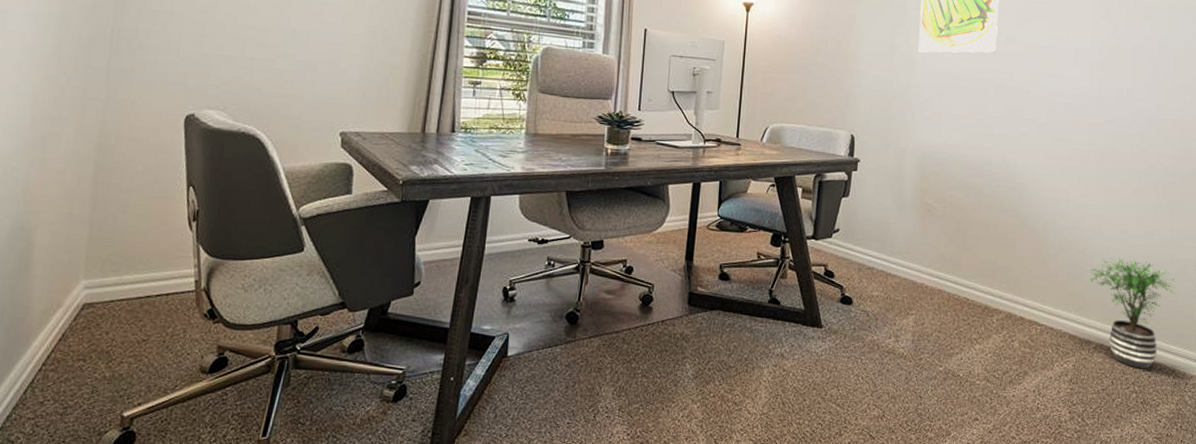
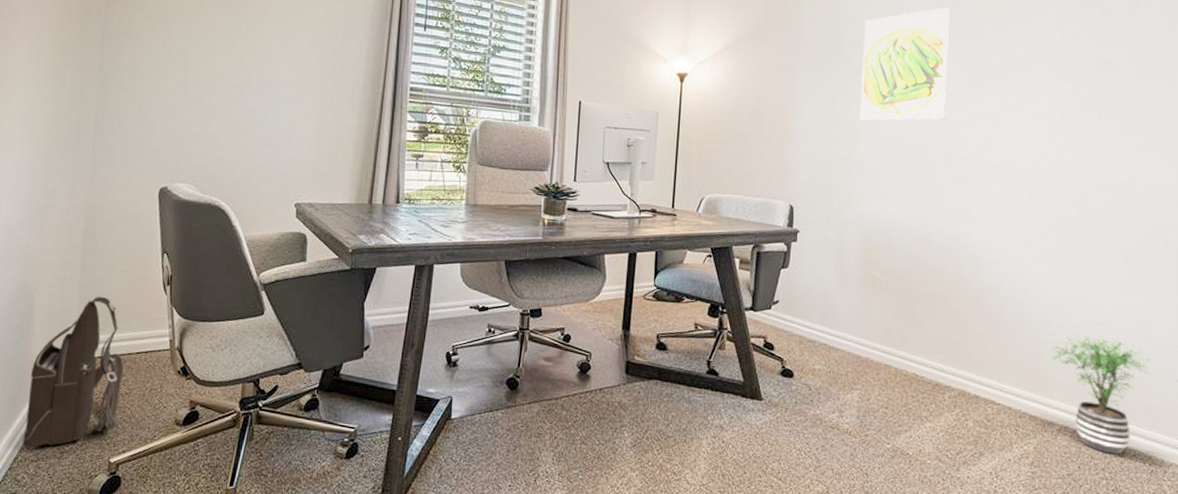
shoulder bag: none [17,234,141,404] -> present [22,296,124,448]

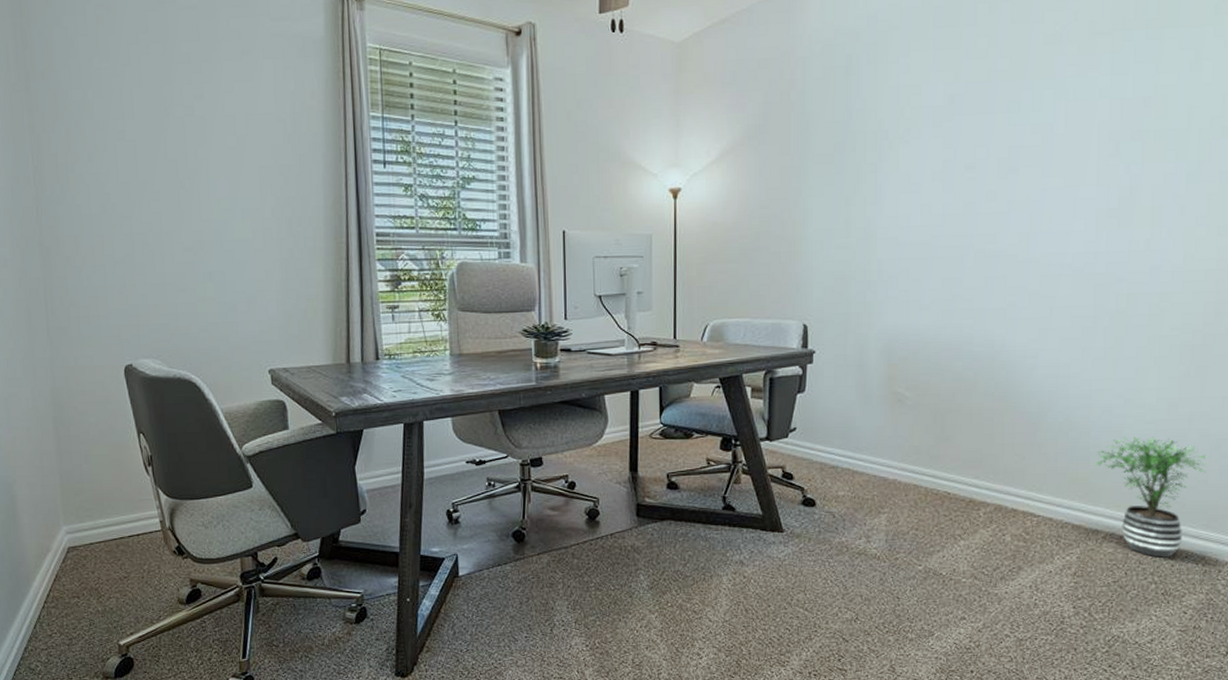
shoulder bag: present [22,296,124,448] -> none [25,482,120,637]
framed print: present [859,7,950,121] -> none [877,83,978,223]

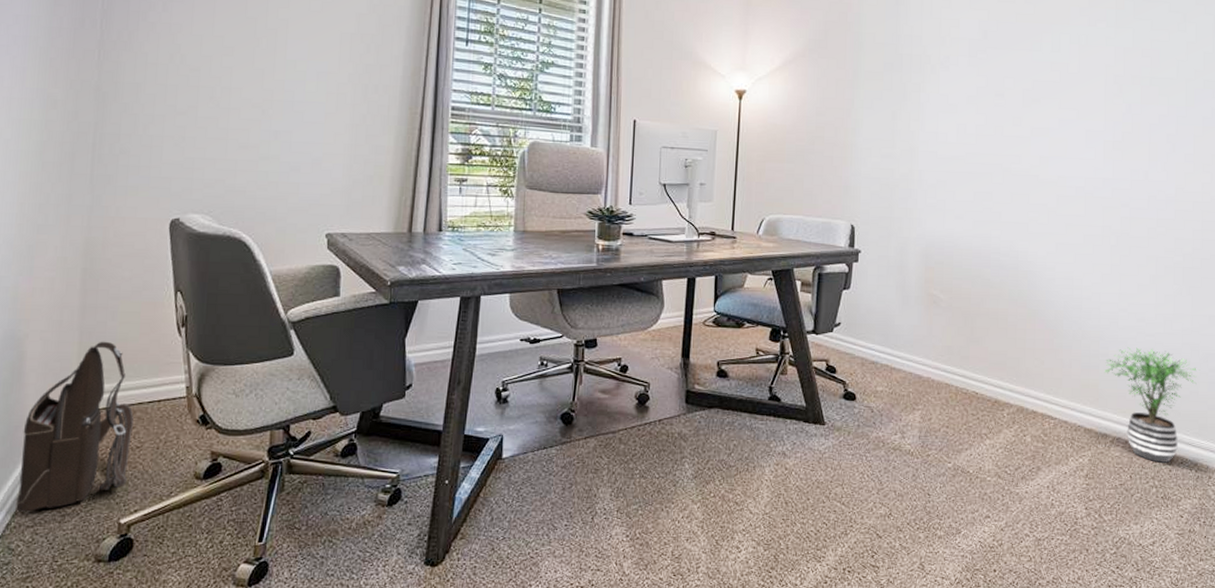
shoulder bag: none [25,482,120,637] -> present [16,341,134,512]

